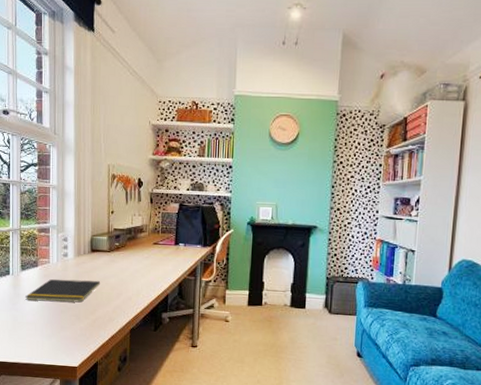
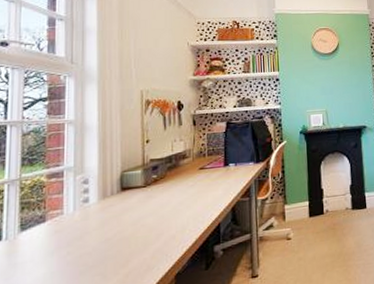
notepad: present [24,279,101,303] -> none [24,224,135,269]

